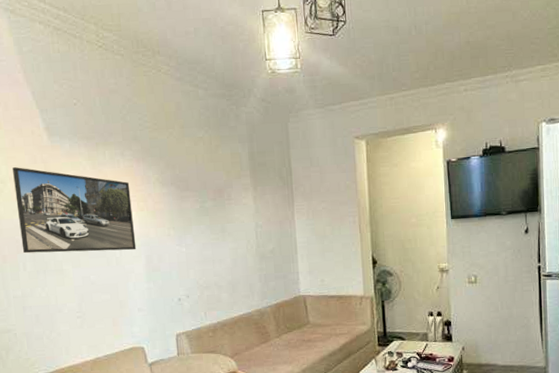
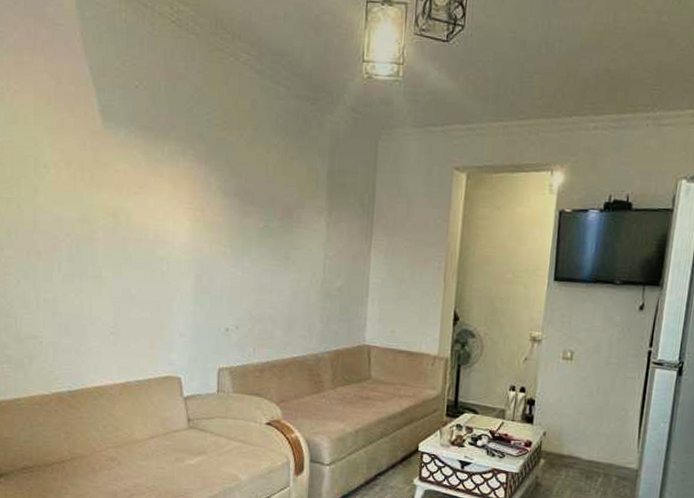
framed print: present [12,167,137,254] -> none [58,152,188,266]

